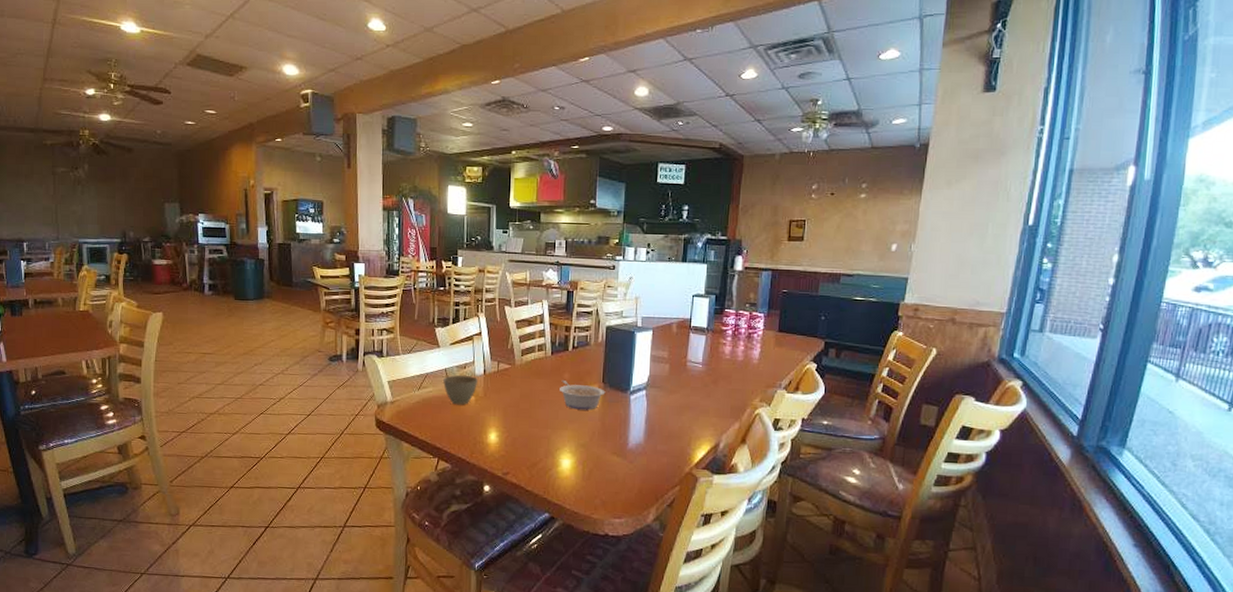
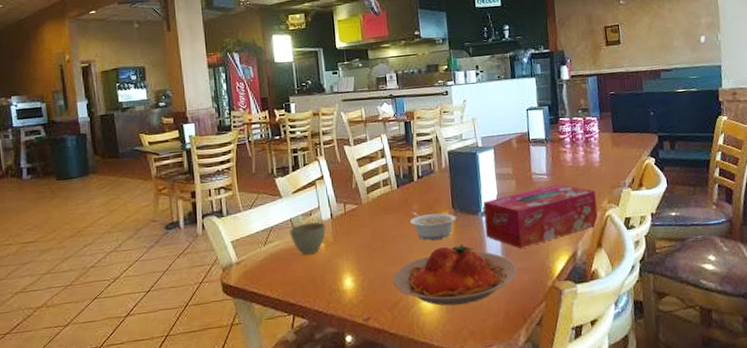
plate: none [535,418,657,476] -> present [393,244,518,306]
tissue box: none [631,375,749,432] -> present [483,184,598,249]

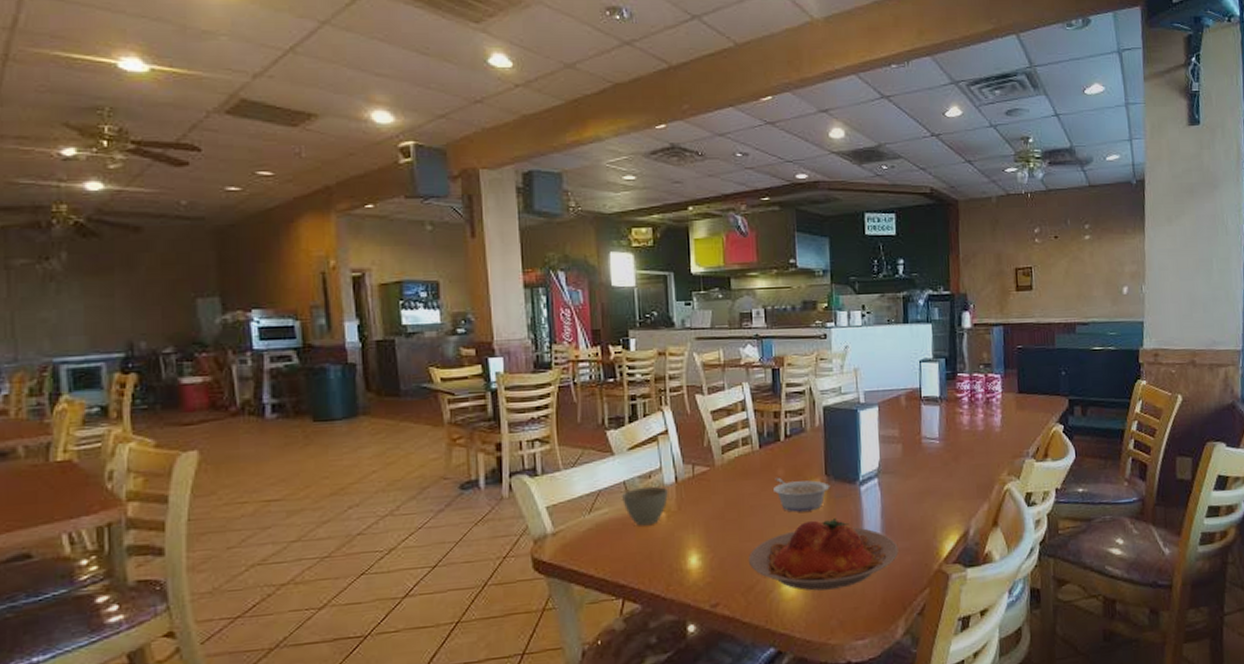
tissue box: present [483,184,598,249] -> none [862,451,996,525]

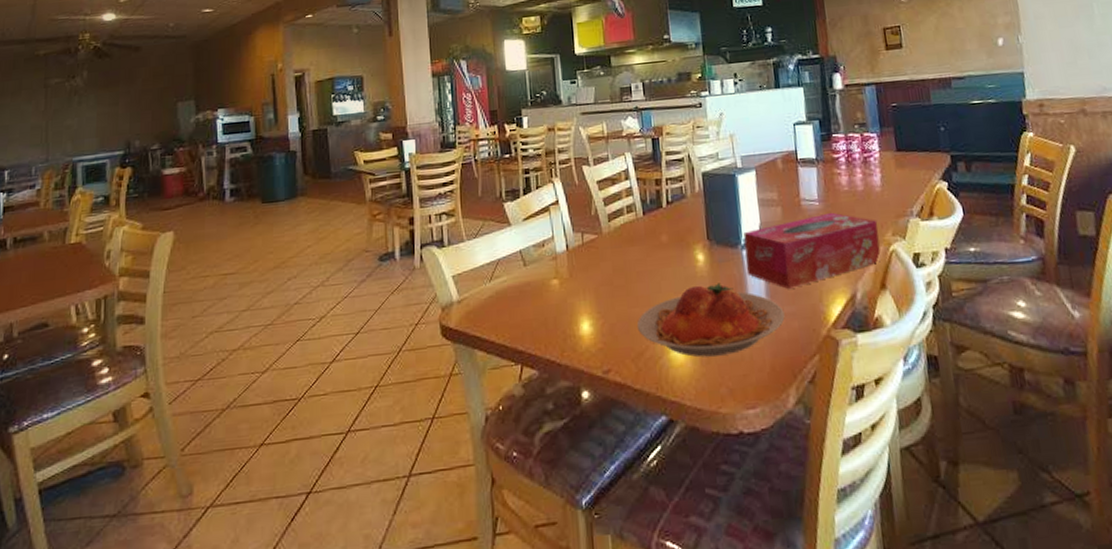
cup: present [622,487,668,526] -> none [519,255,560,293]
legume: present [774,477,830,512] -> none [658,242,713,278]
tissue box: none [862,451,996,525] -> present [743,212,881,289]

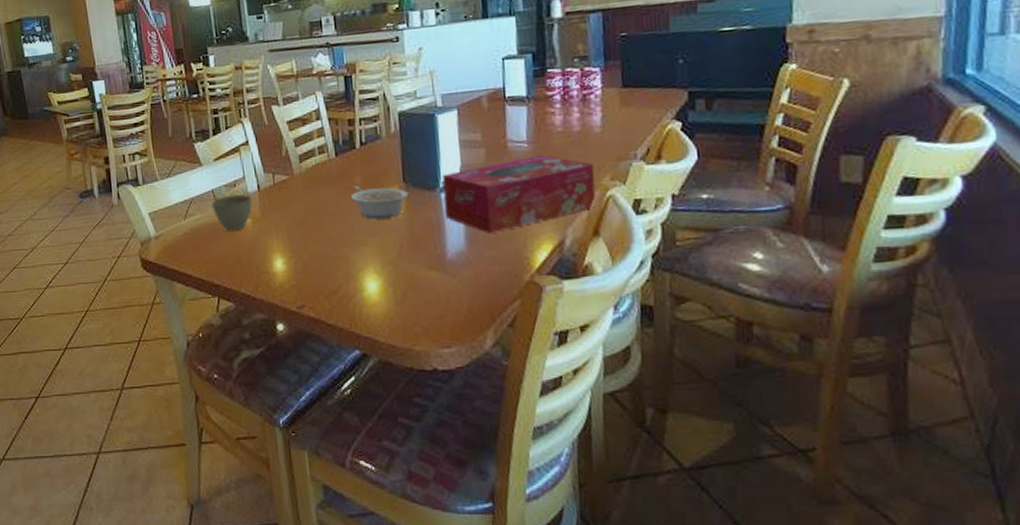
cup: none [519,255,560,293] -> present [212,195,252,231]
plate: present [637,283,785,358] -> none [330,226,485,298]
legume: none [658,242,713,278] -> present [351,184,409,220]

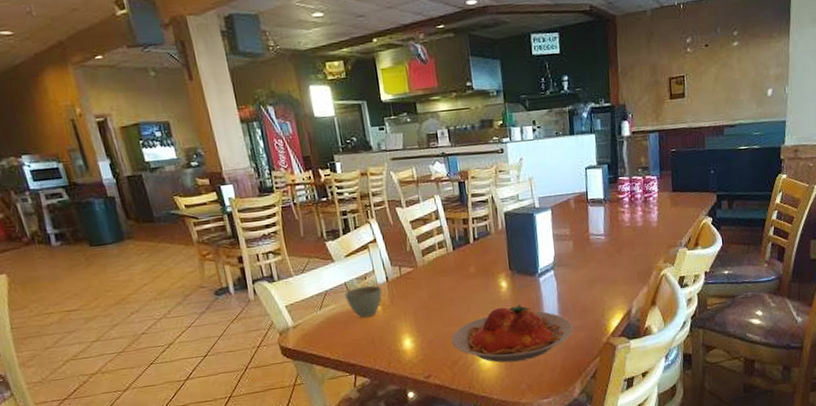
plate: none [330,226,485,298] -> present [451,305,574,363]
legume: present [351,184,409,220] -> none [467,273,514,301]
tissue box: present [442,154,596,233] -> none [540,244,653,308]

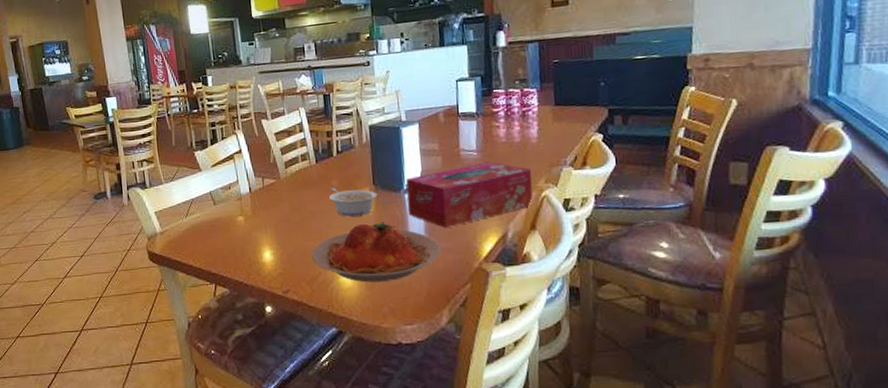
cup: present [345,286,382,318] -> none [209,196,245,227]
legume: none [467,273,514,301] -> present [329,187,378,217]
tissue box: none [540,244,653,308] -> present [406,161,533,228]

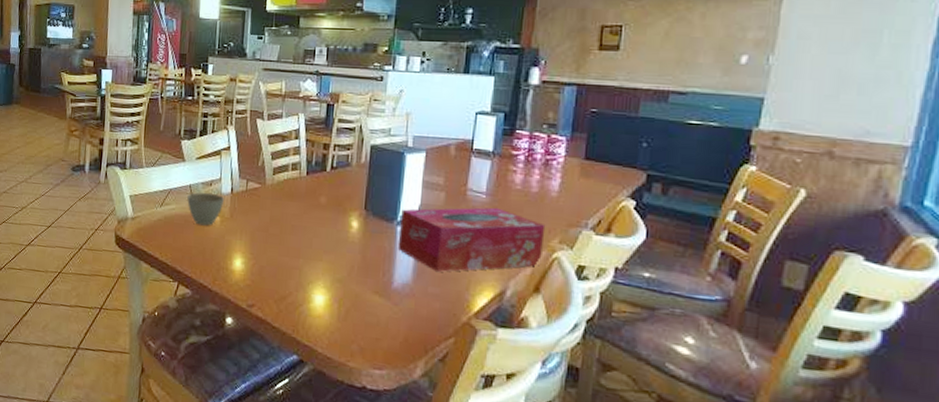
cup: none [209,196,245,227] -> present [187,192,224,226]
plate: present [311,222,441,283] -> none [285,249,428,318]
legume: present [329,187,378,217] -> none [314,203,368,241]

